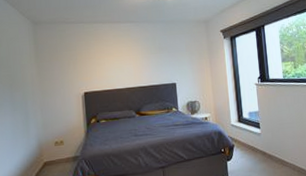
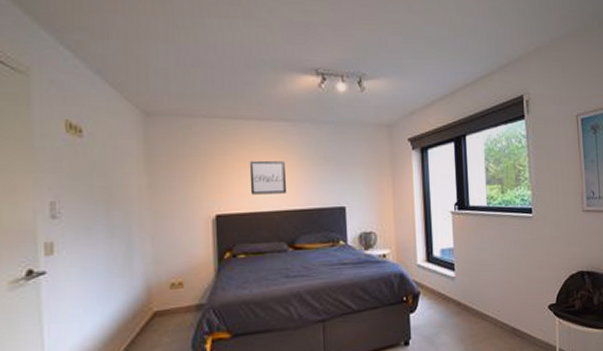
wall art: none [106,52,134,77] -> present [249,160,287,195]

